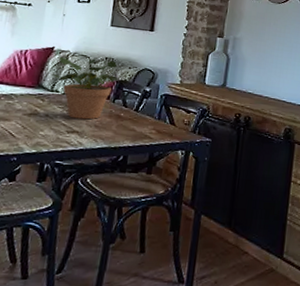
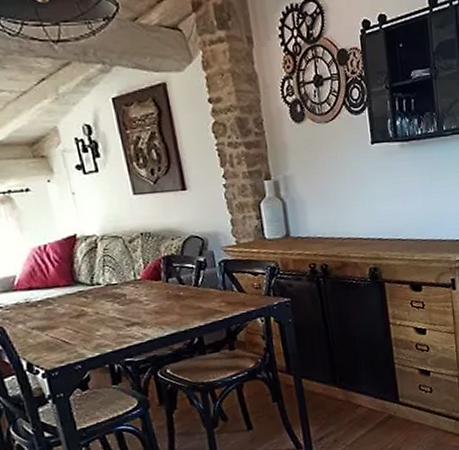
potted plant: present [50,56,121,120] -> none [83,235,166,310]

